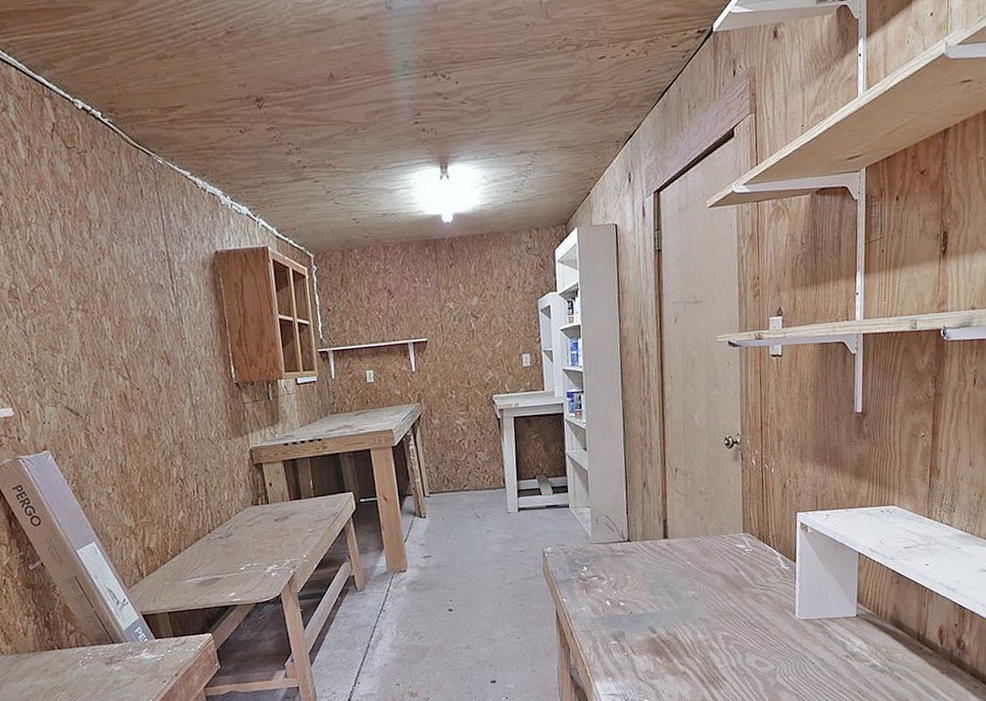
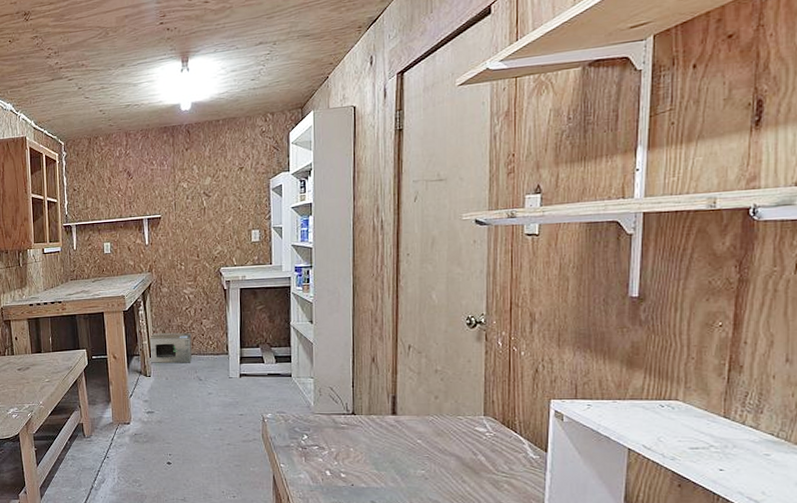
cardboard box: none [423,466,469,503] -> present [149,332,193,364]

